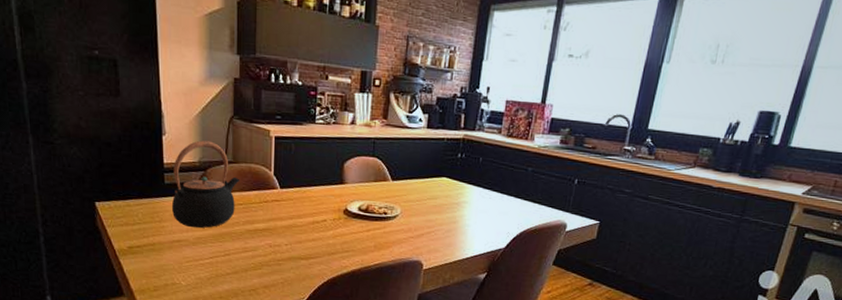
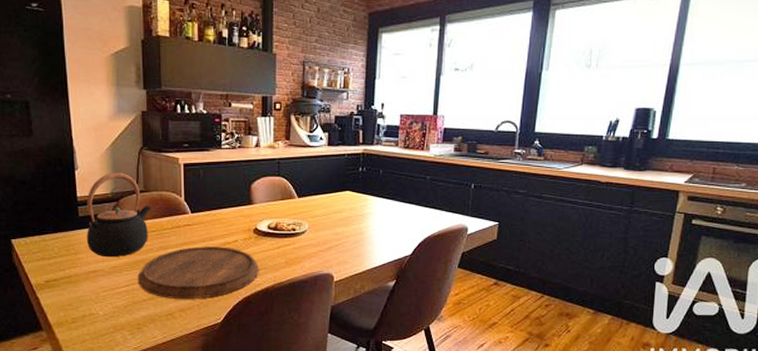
cutting board: none [222,223,347,277] -> present [137,246,259,300]

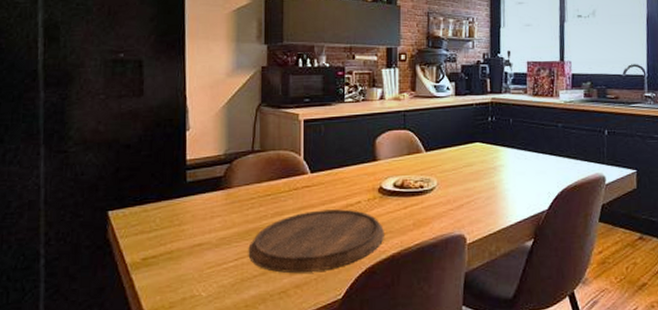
teapot: present [86,172,152,258] -> none [193,131,268,228]

